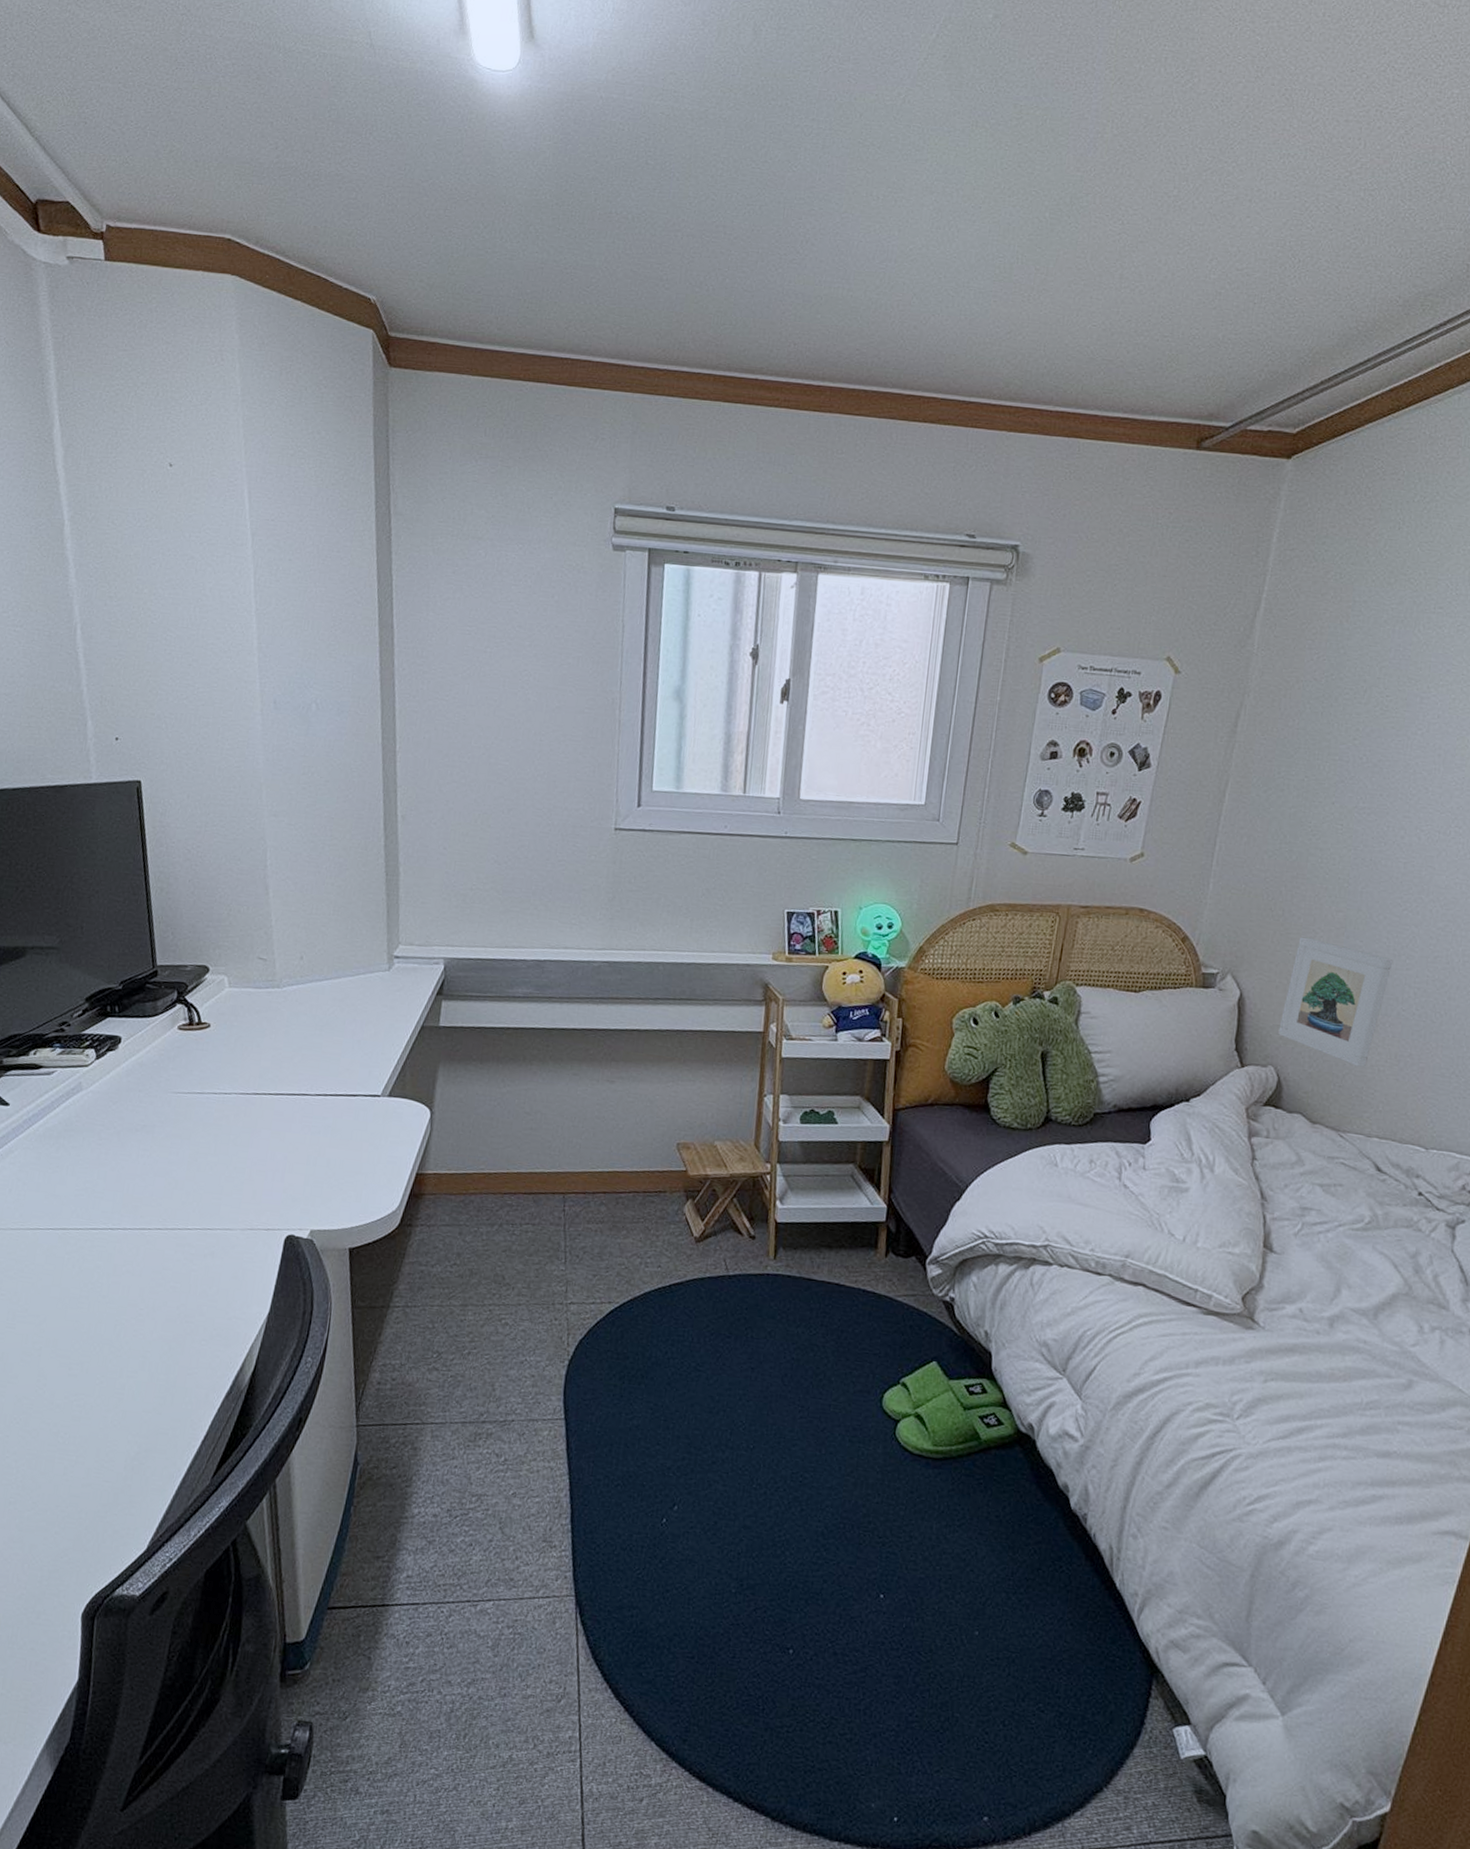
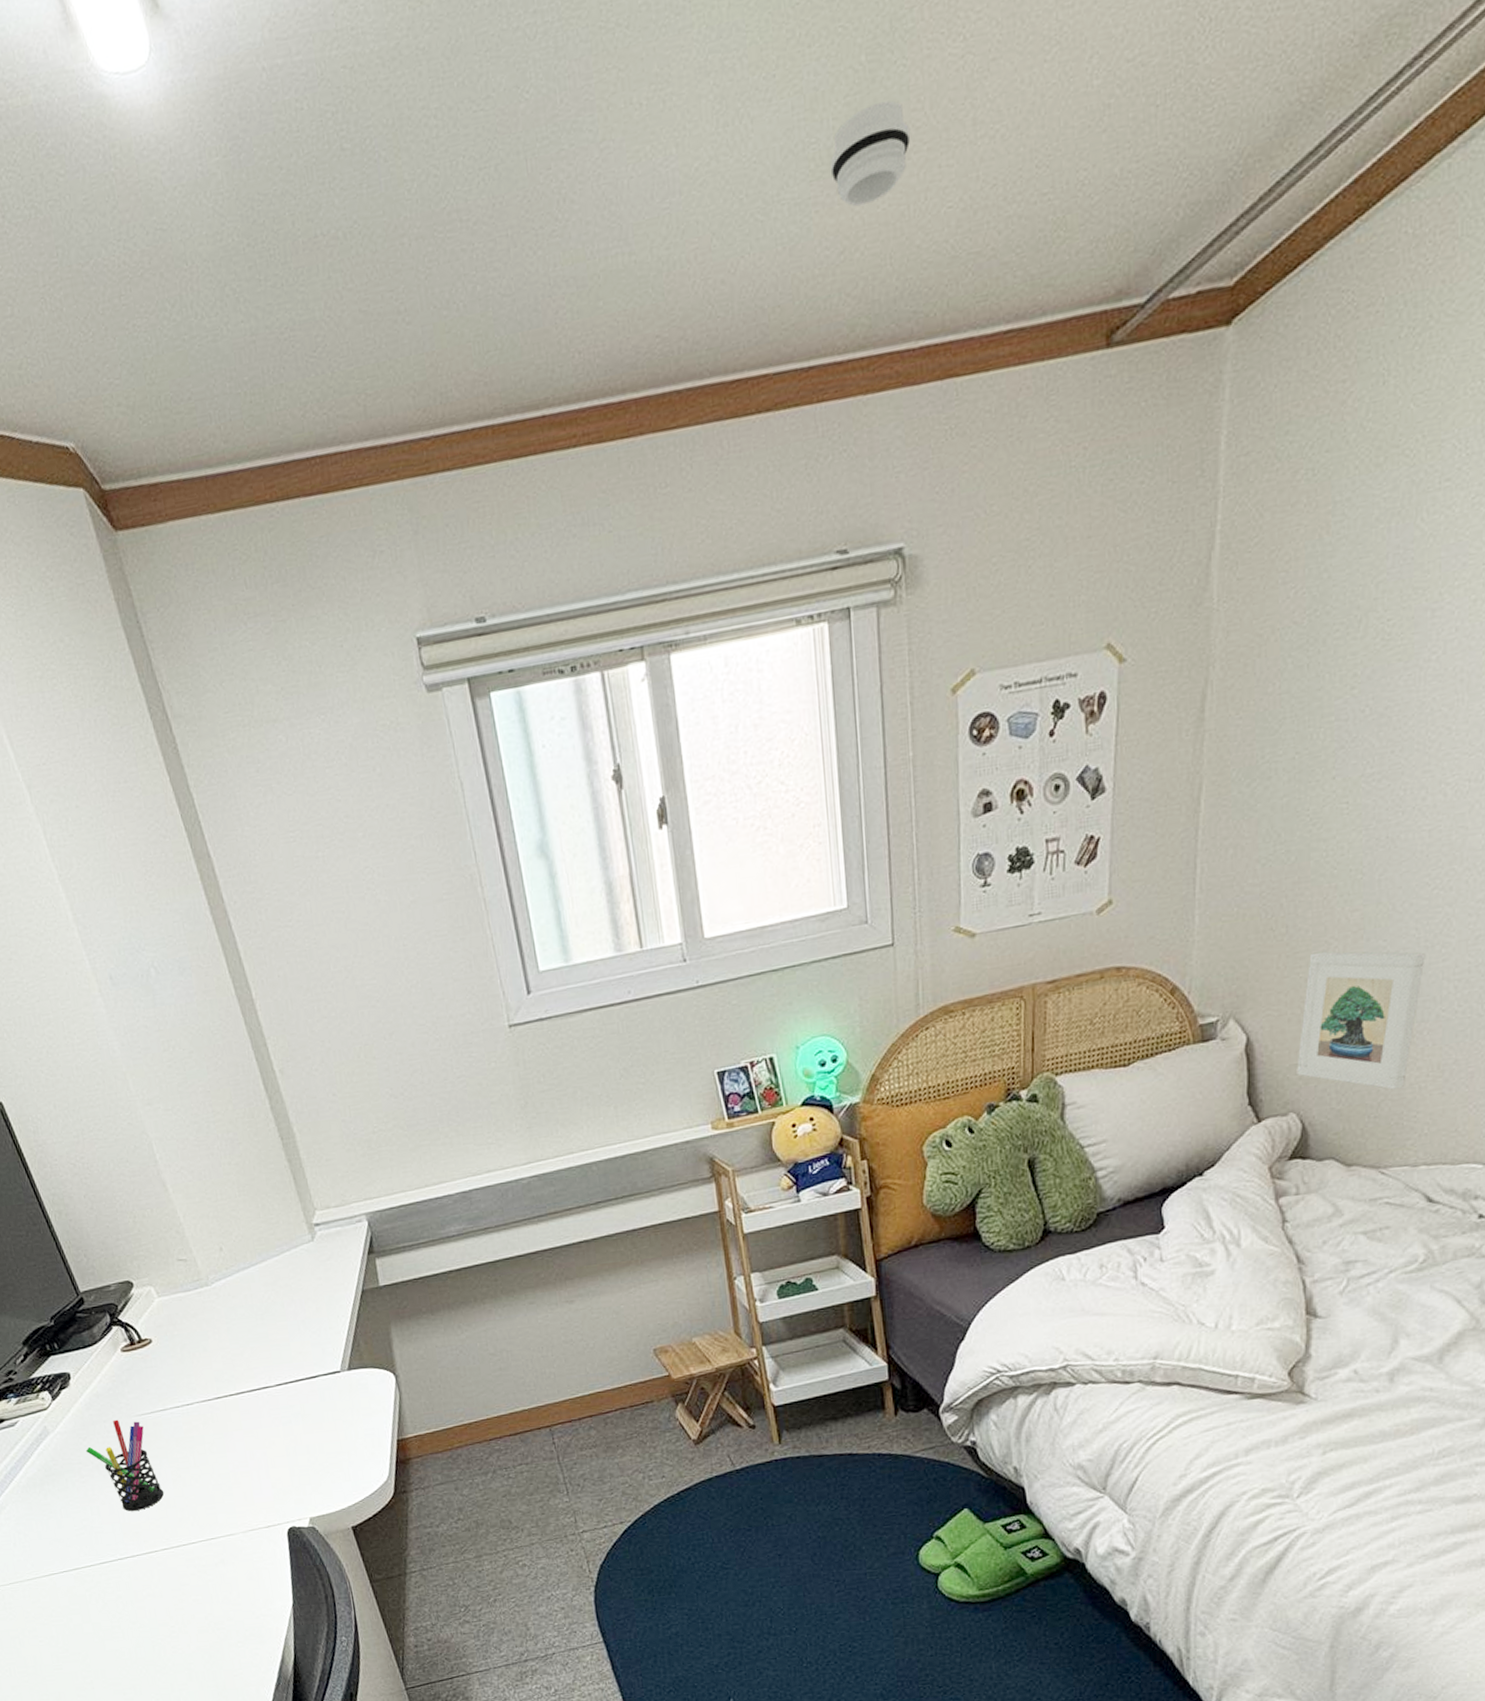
pen holder: none [112,1091,176,1185] -> present [85,1419,165,1511]
smoke detector: none [1010,245,1074,307] -> present [830,100,911,207]

